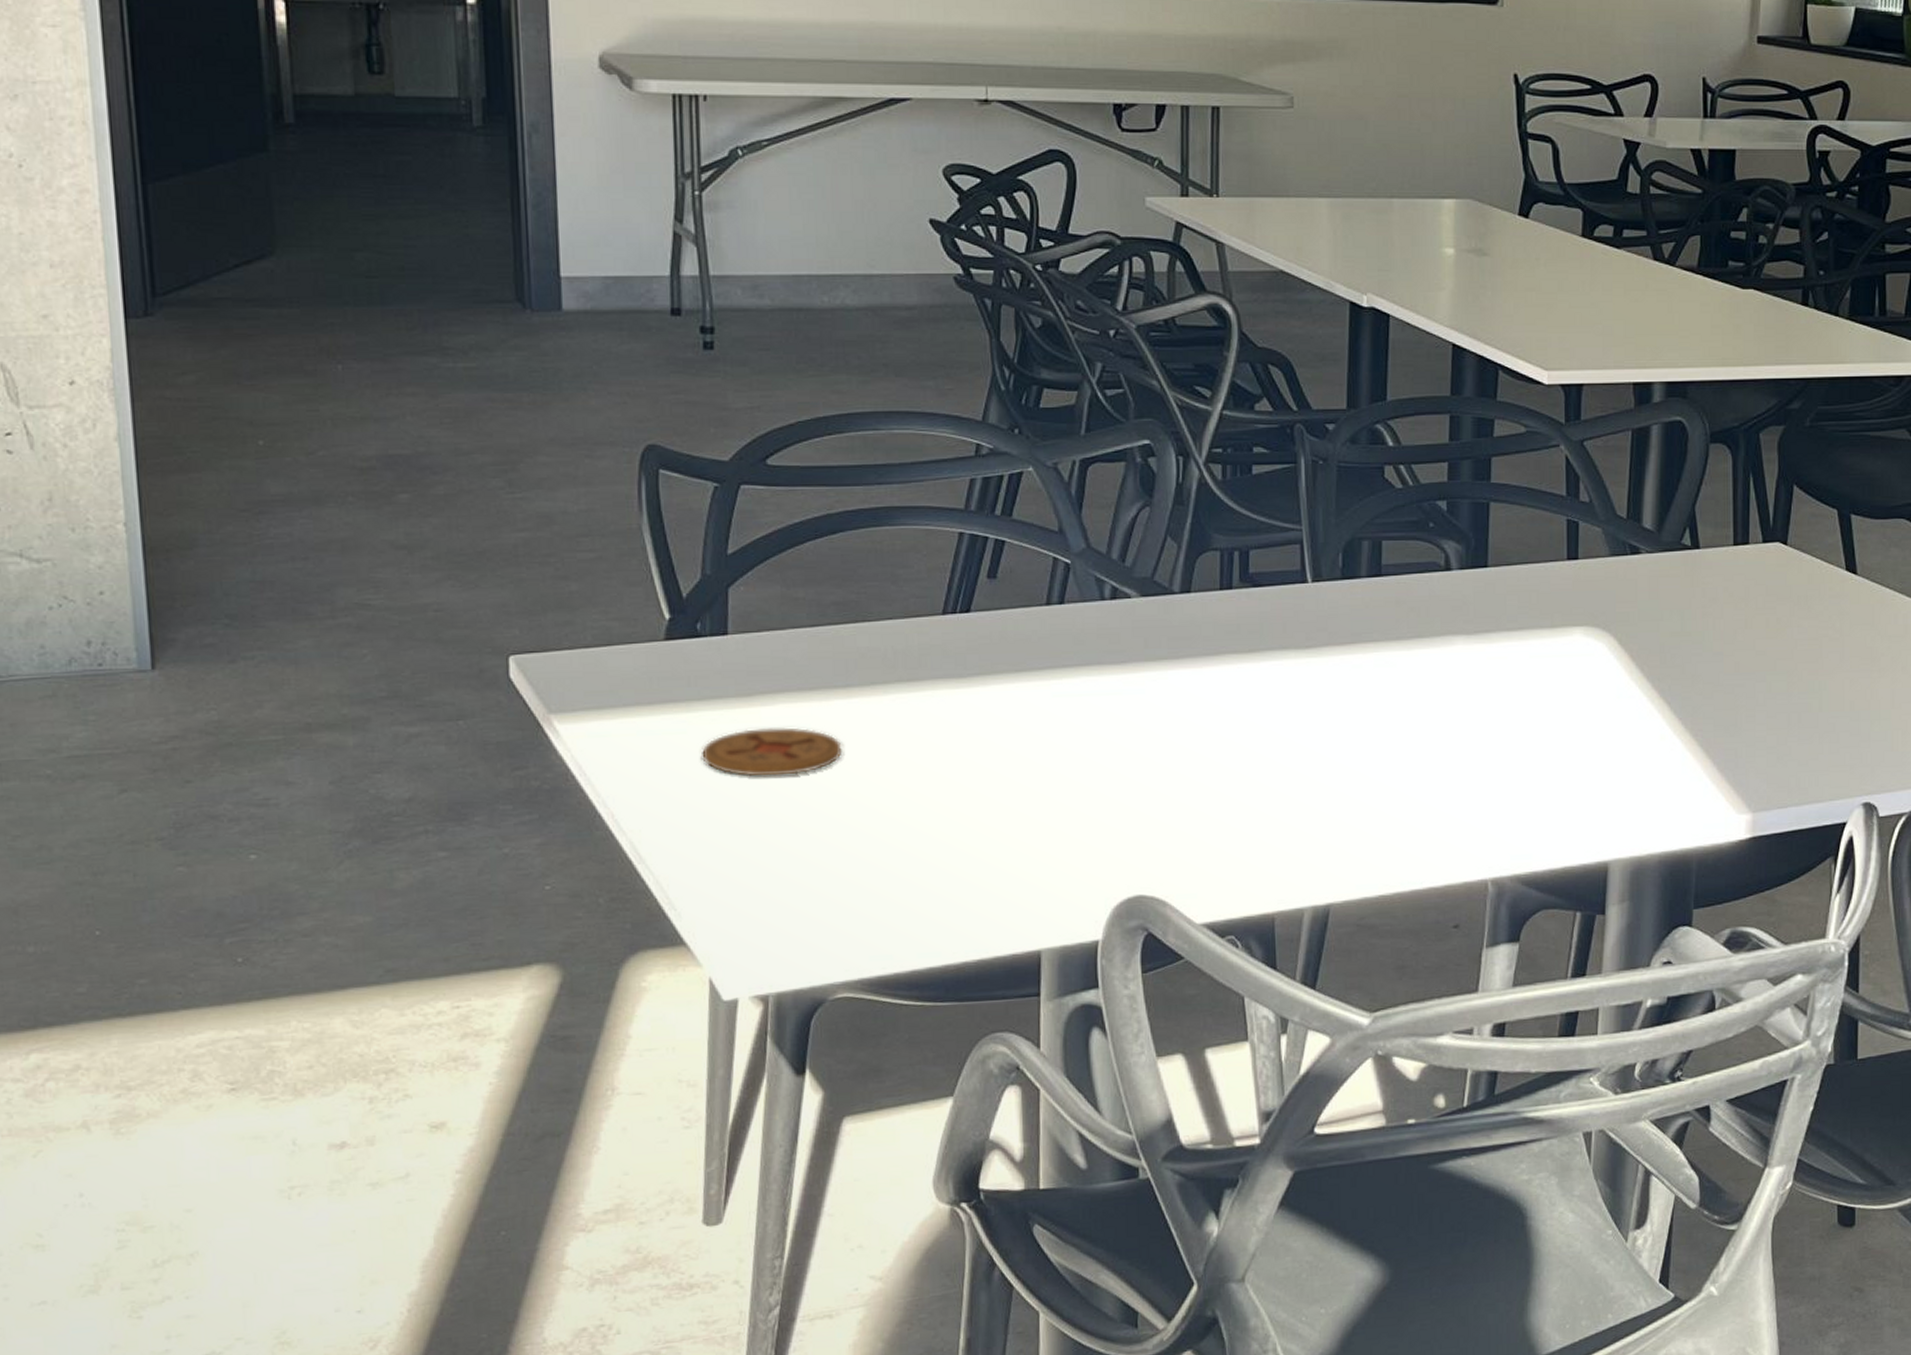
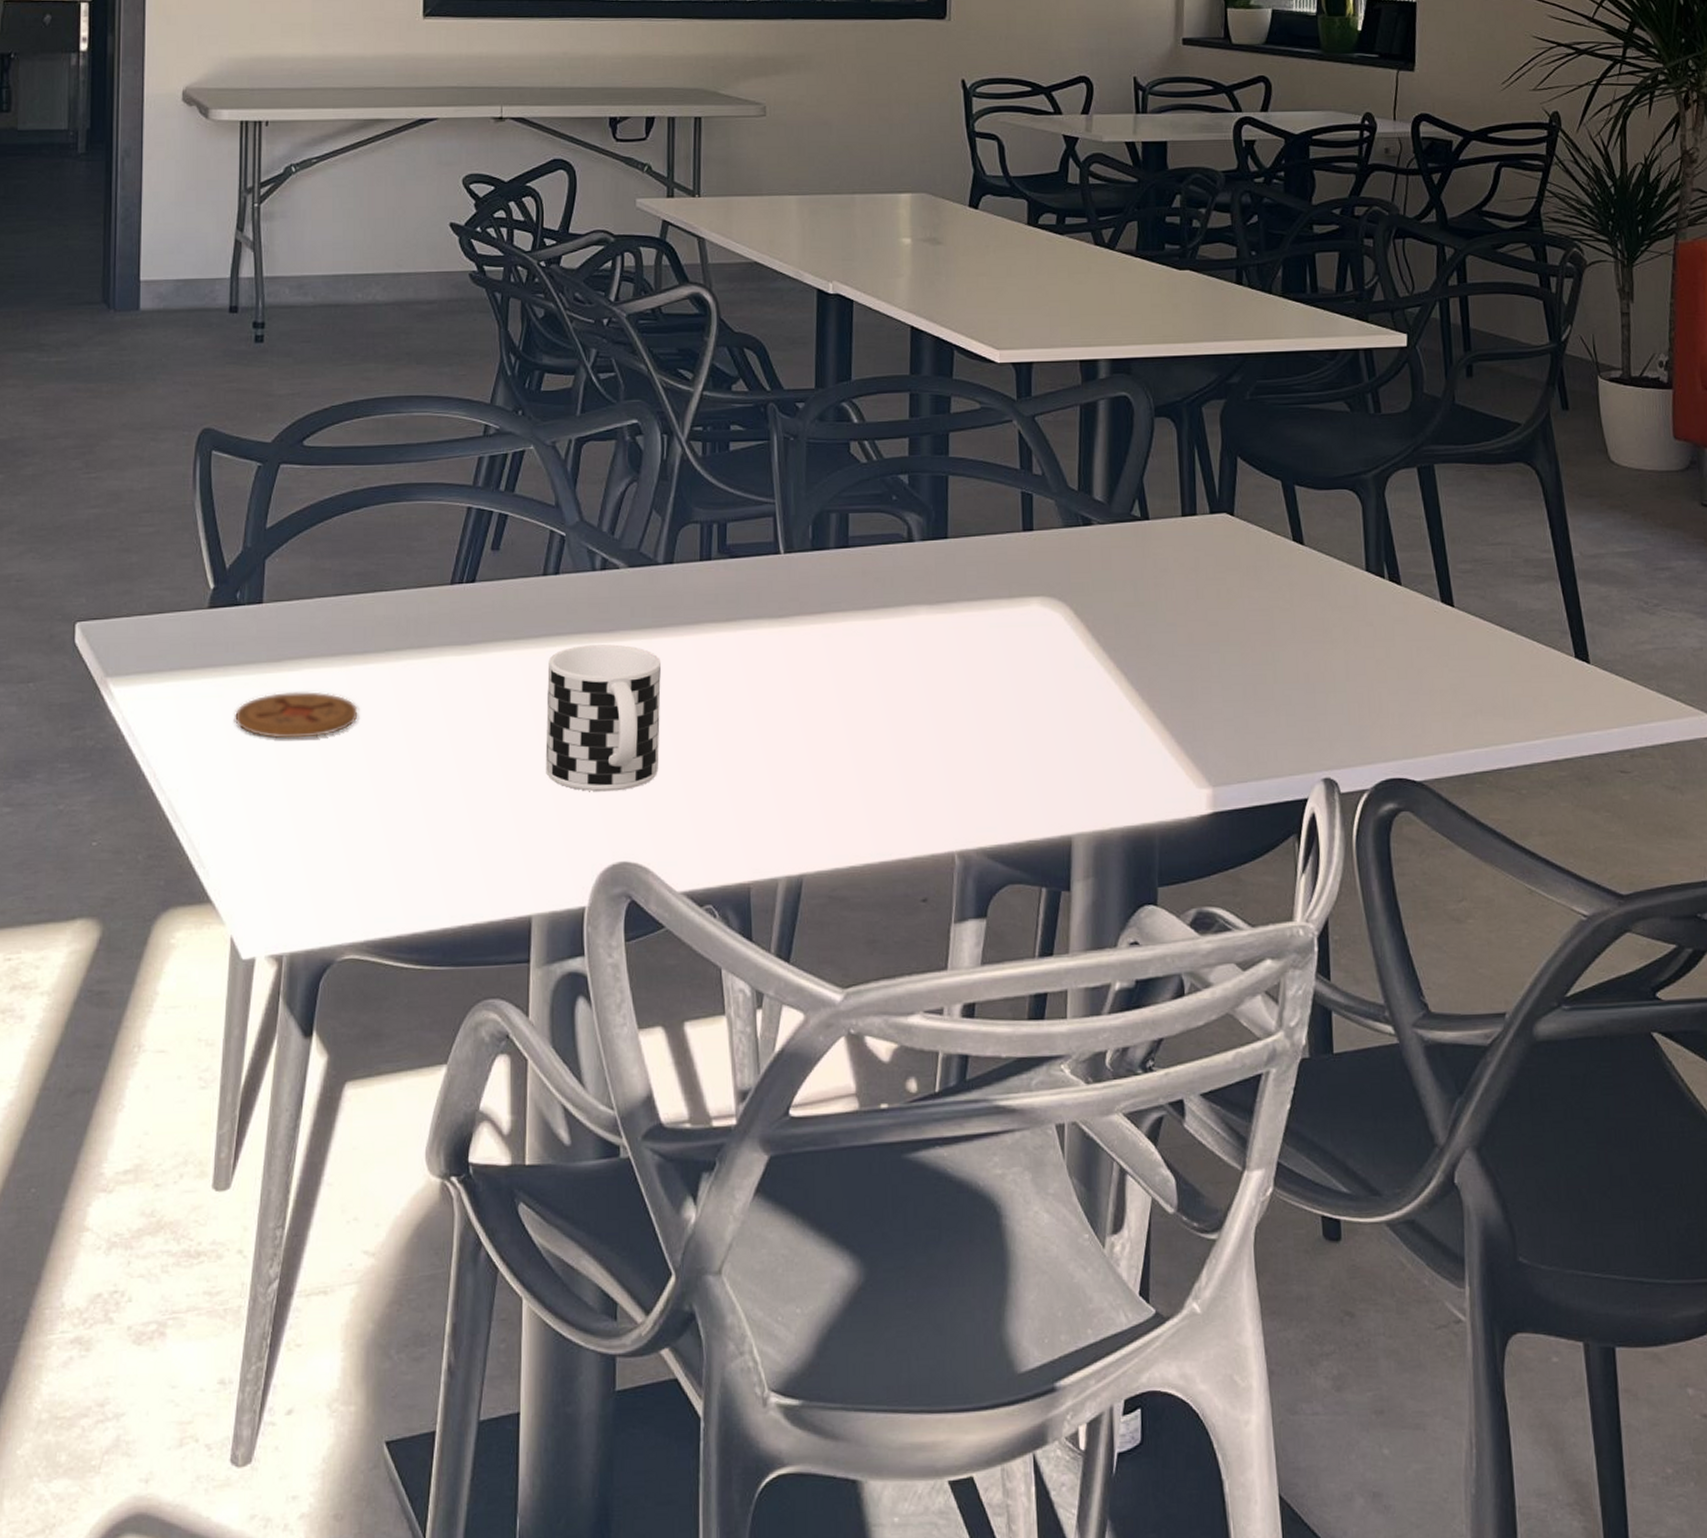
cup: none [1053,676,1178,826] -> present [545,644,661,792]

